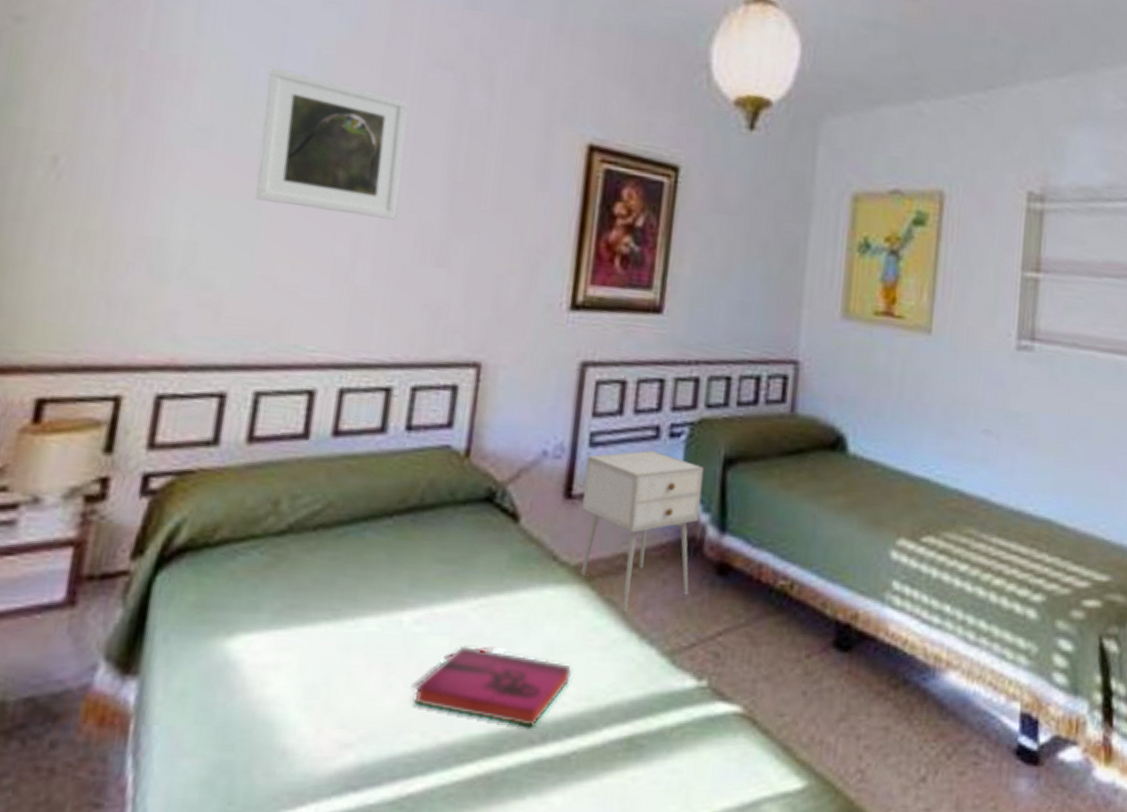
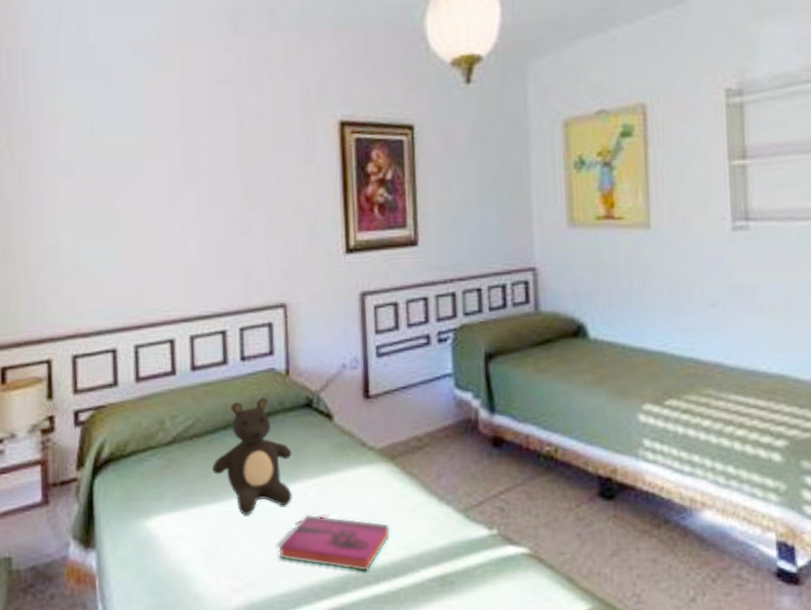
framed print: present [254,66,408,220] -> none [103,107,208,208]
teddy bear: none [338,483,456,642] -> present [211,397,292,516]
nightstand: present [580,450,704,612] -> none [376,355,472,481]

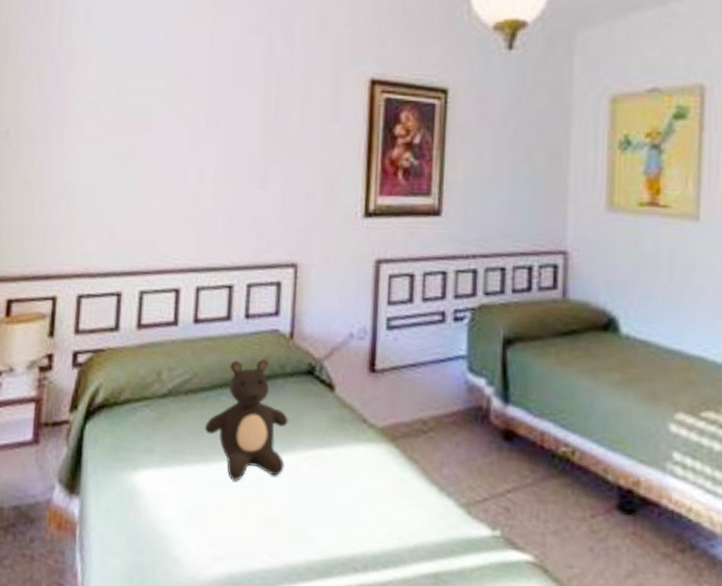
hardback book: present [277,514,390,572] -> none [263,488,384,558]

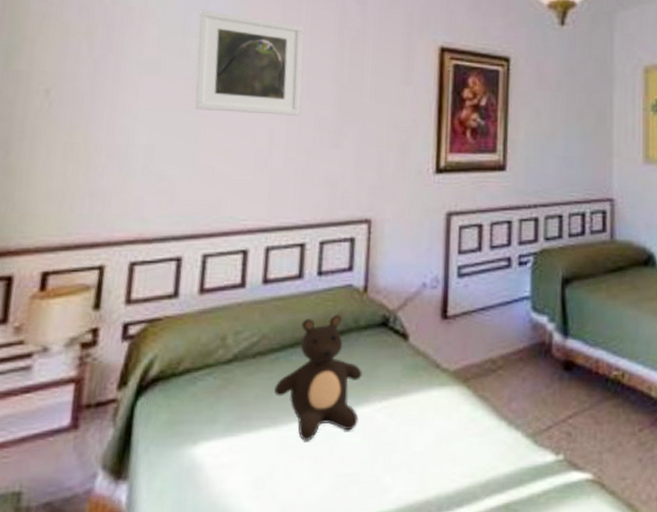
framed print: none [130,48,231,155] -> present [194,9,304,116]

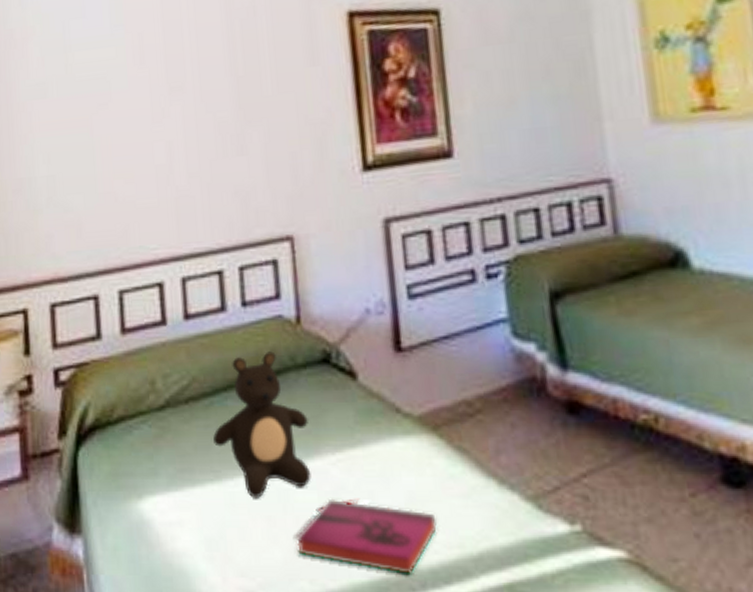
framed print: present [194,9,304,116] -> none [76,16,197,131]
hardback book: none [336,439,457,502] -> present [295,498,437,576]

